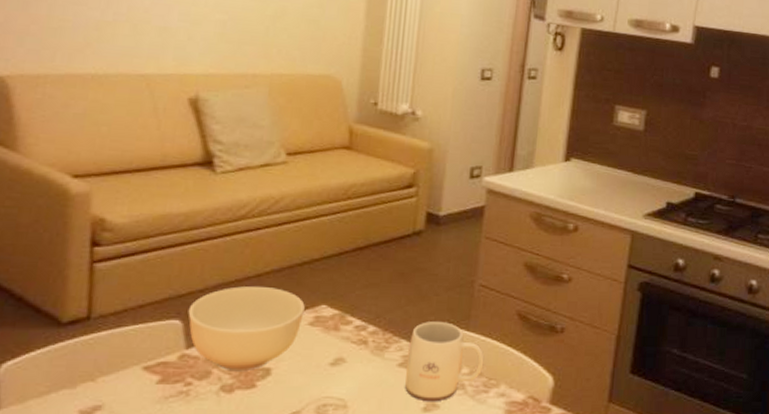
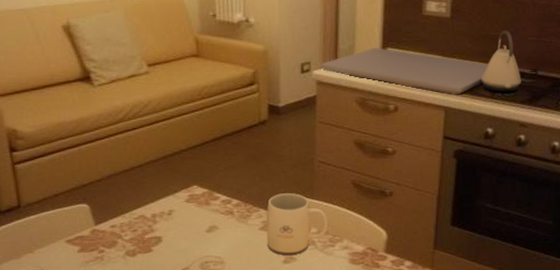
bowl: present [188,285,305,370] -> none [91,174,180,240]
cutting board: none [493,156,682,218] -> present [320,48,488,95]
kettle: none [674,150,718,222] -> present [482,30,521,94]

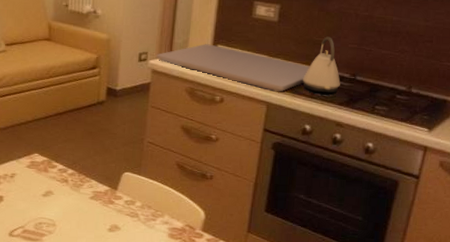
mug: present [265,193,328,256] -> none [95,168,152,225]

